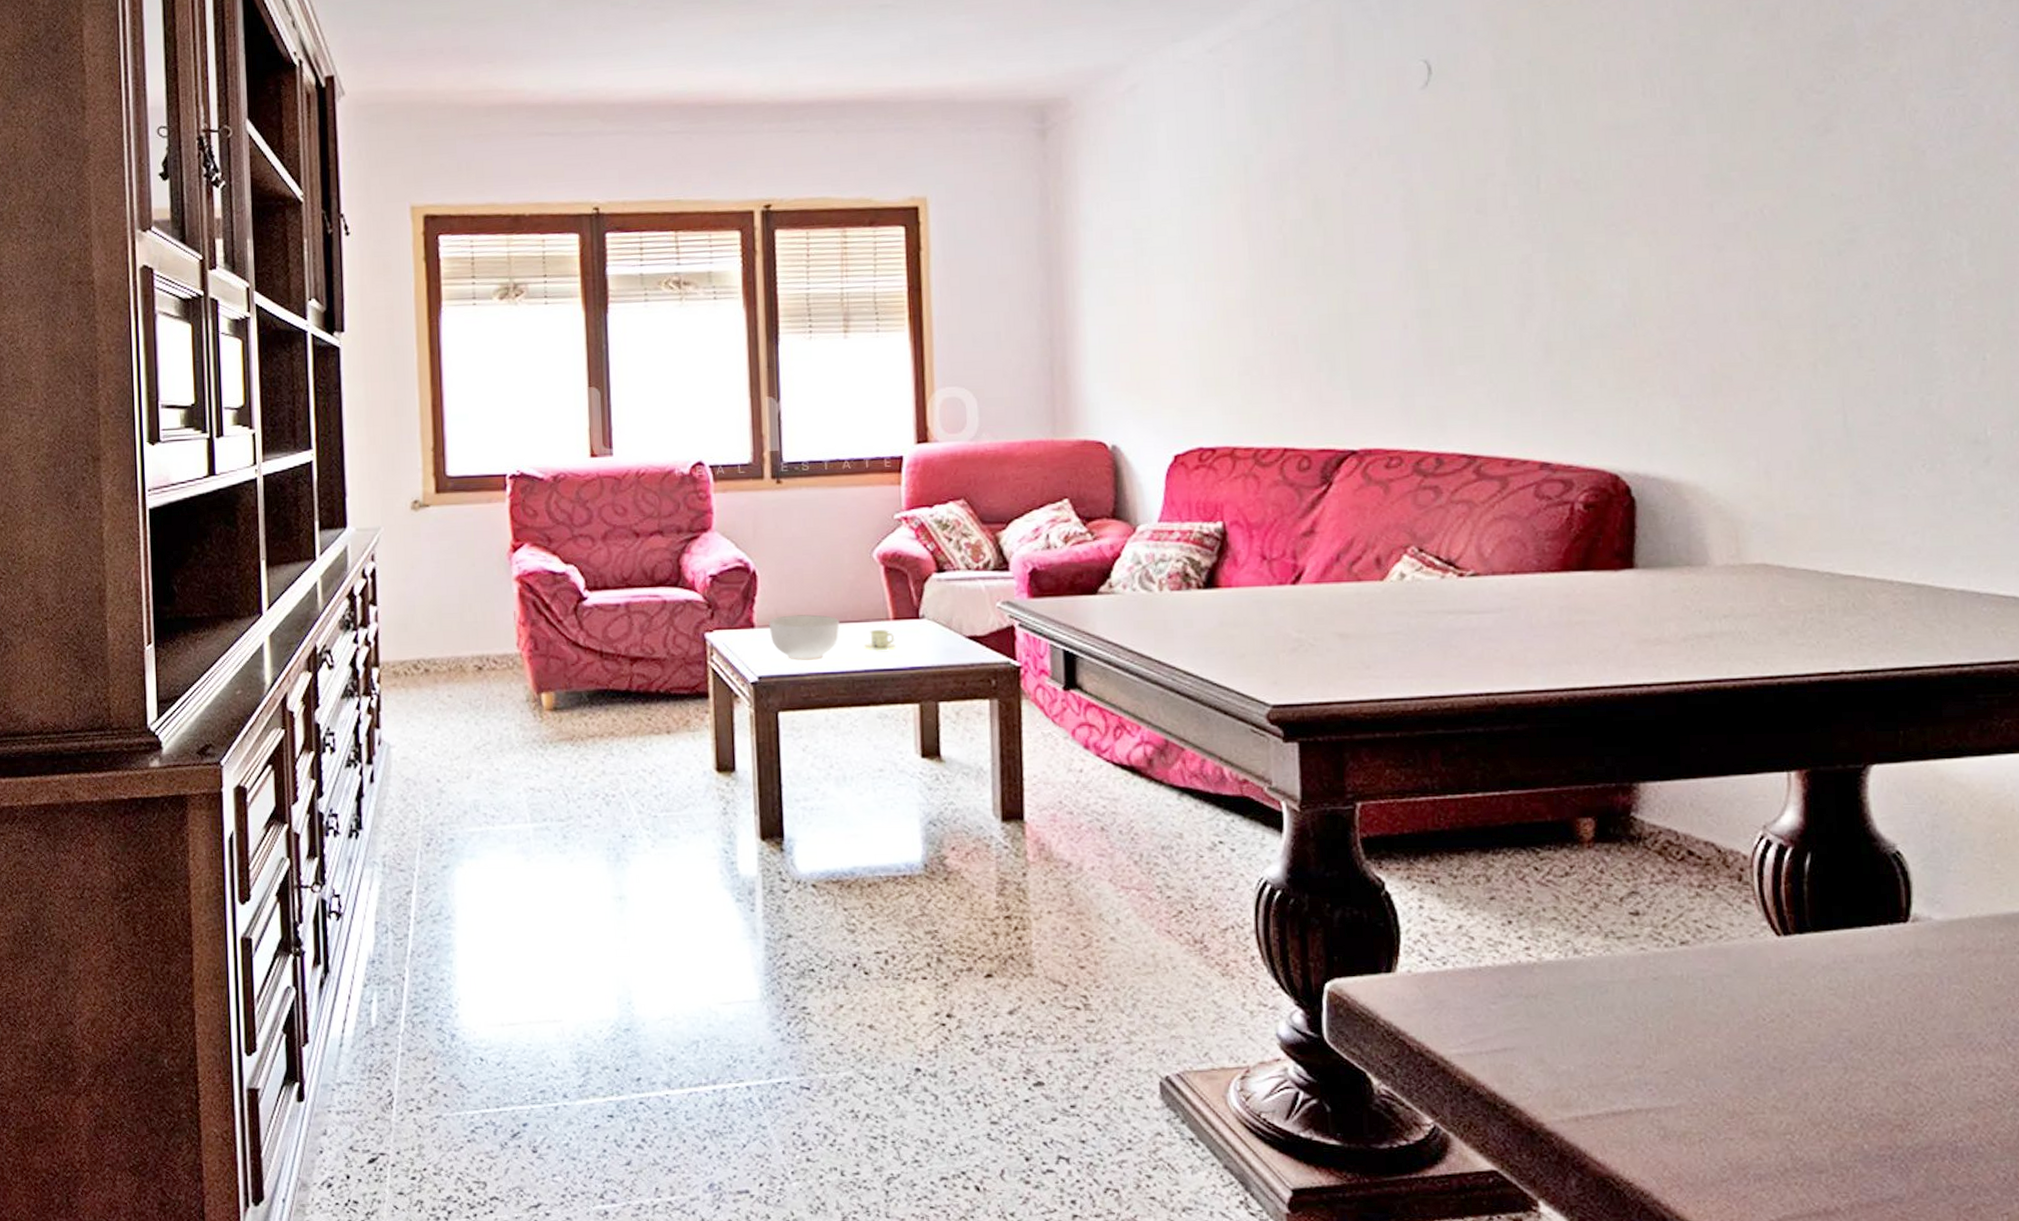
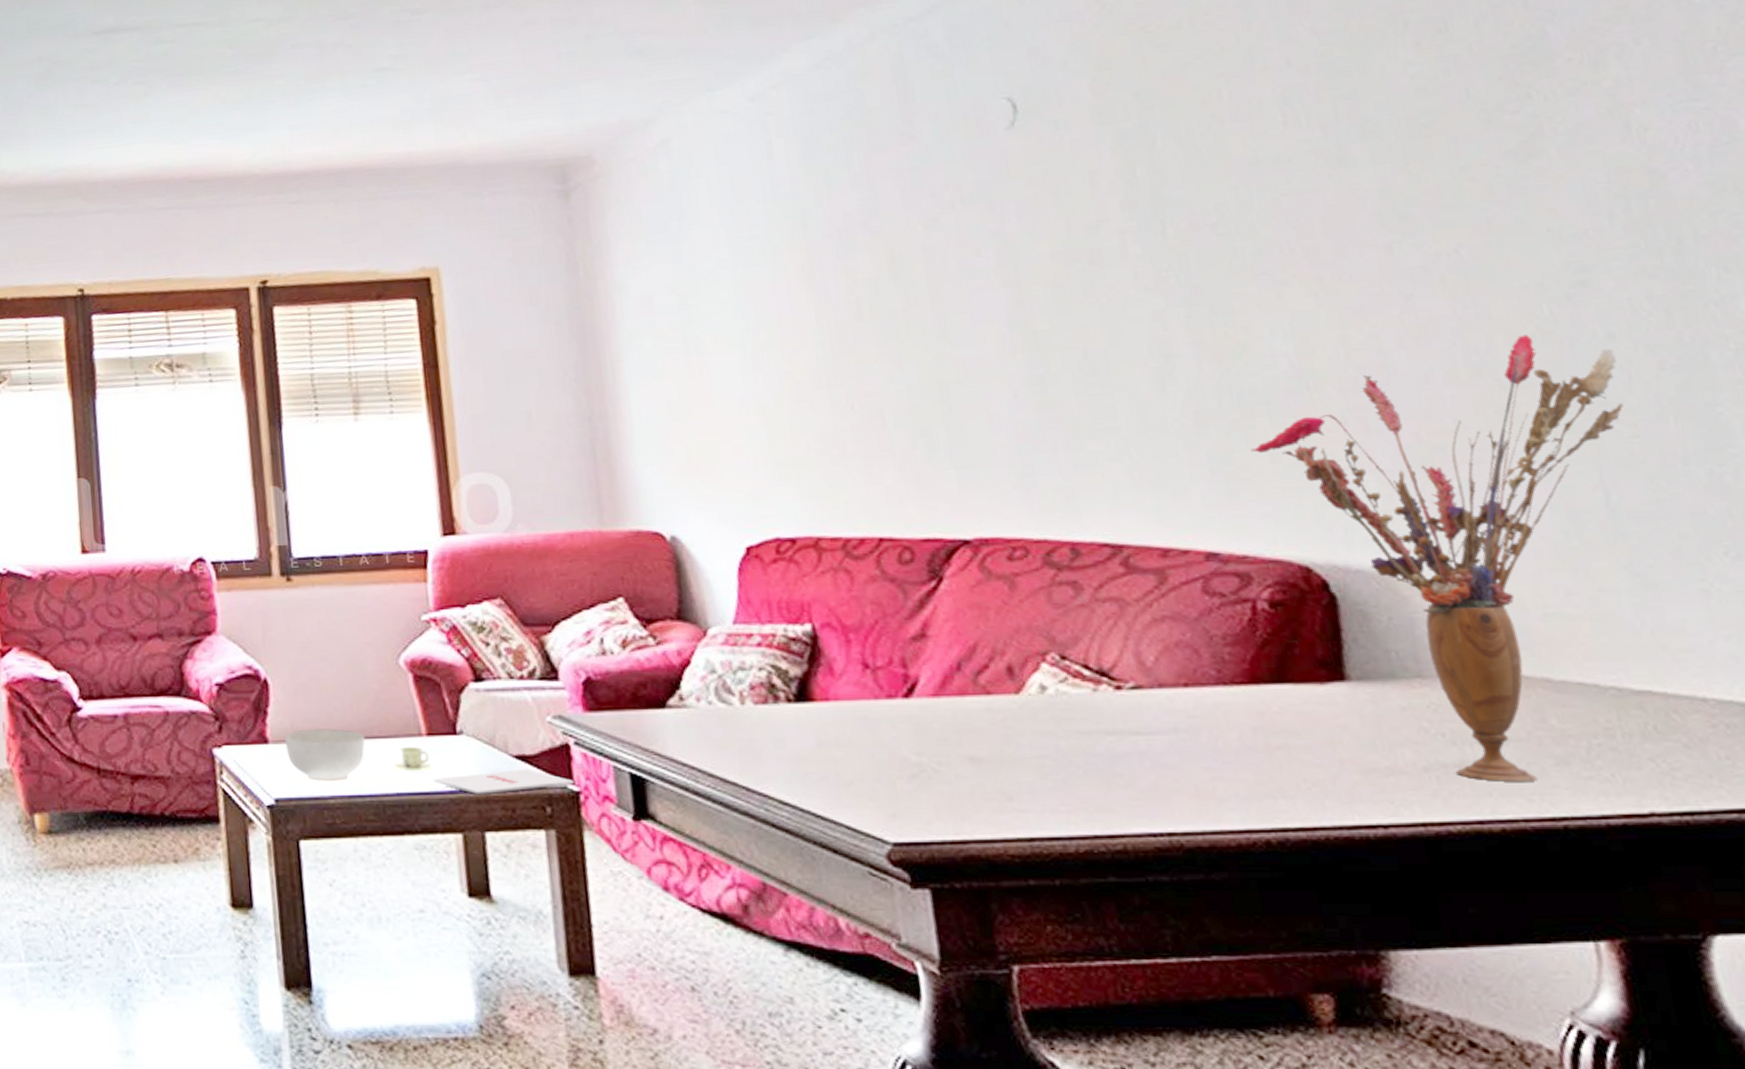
magazine: none [897,647,1016,671] -> present [434,769,574,795]
bouquet: none [1584,283,1867,648] -> present [1250,335,1623,782]

